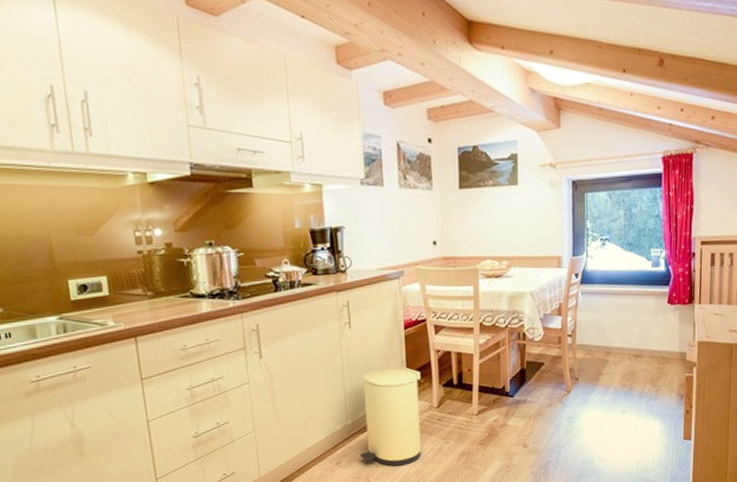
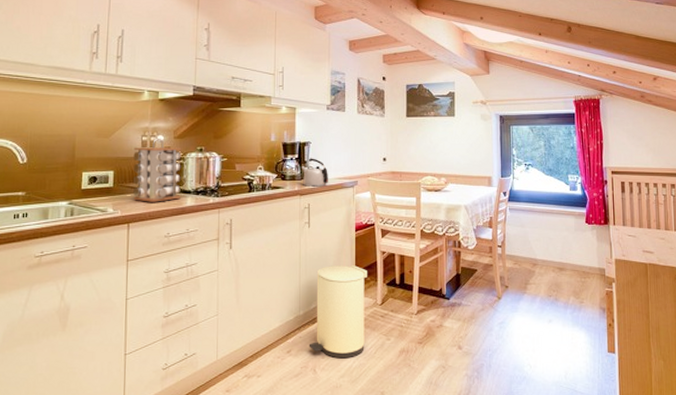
spice rack: none [126,232,193,311] -> present [132,138,182,202]
kettle: none [334,246,369,281] -> present [301,158,328,187]

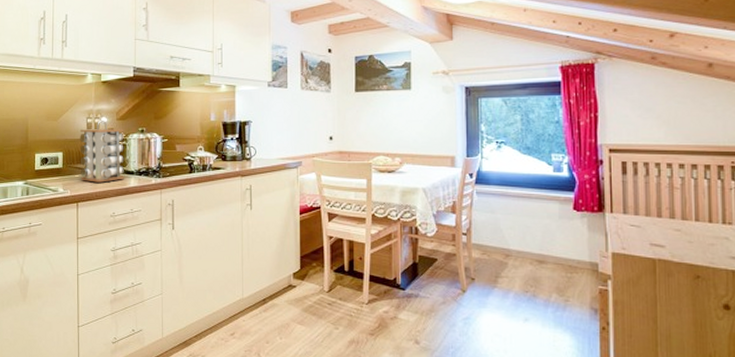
kettle: present [301,158,328,187] -> none [241,138,270,167]
pedal bin: present [308,265,367,359] -> none [252,249,313,345]

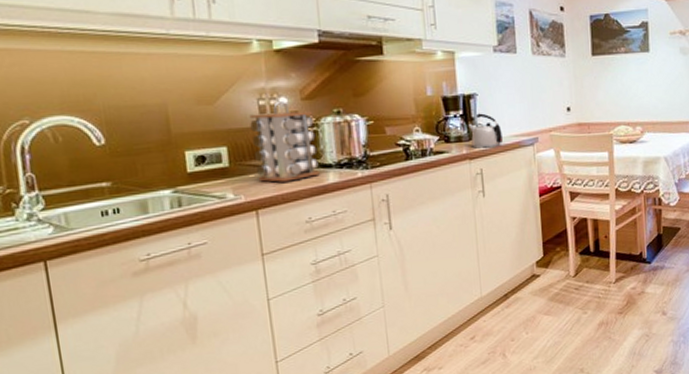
kettle: none [241,138,270,167] -> present [467,113,502,149]

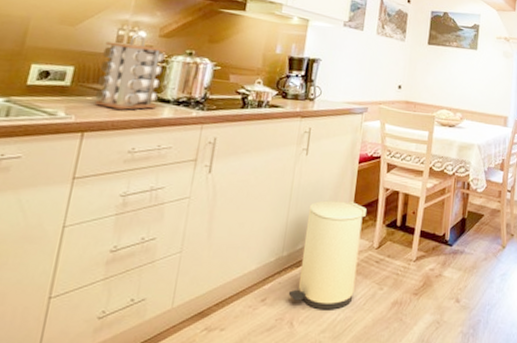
kettle: present [467,113,502,149] -> none [306,77,337,110]
pedal bin: none [495,235,559,340] -> present [288,200,367,310]

